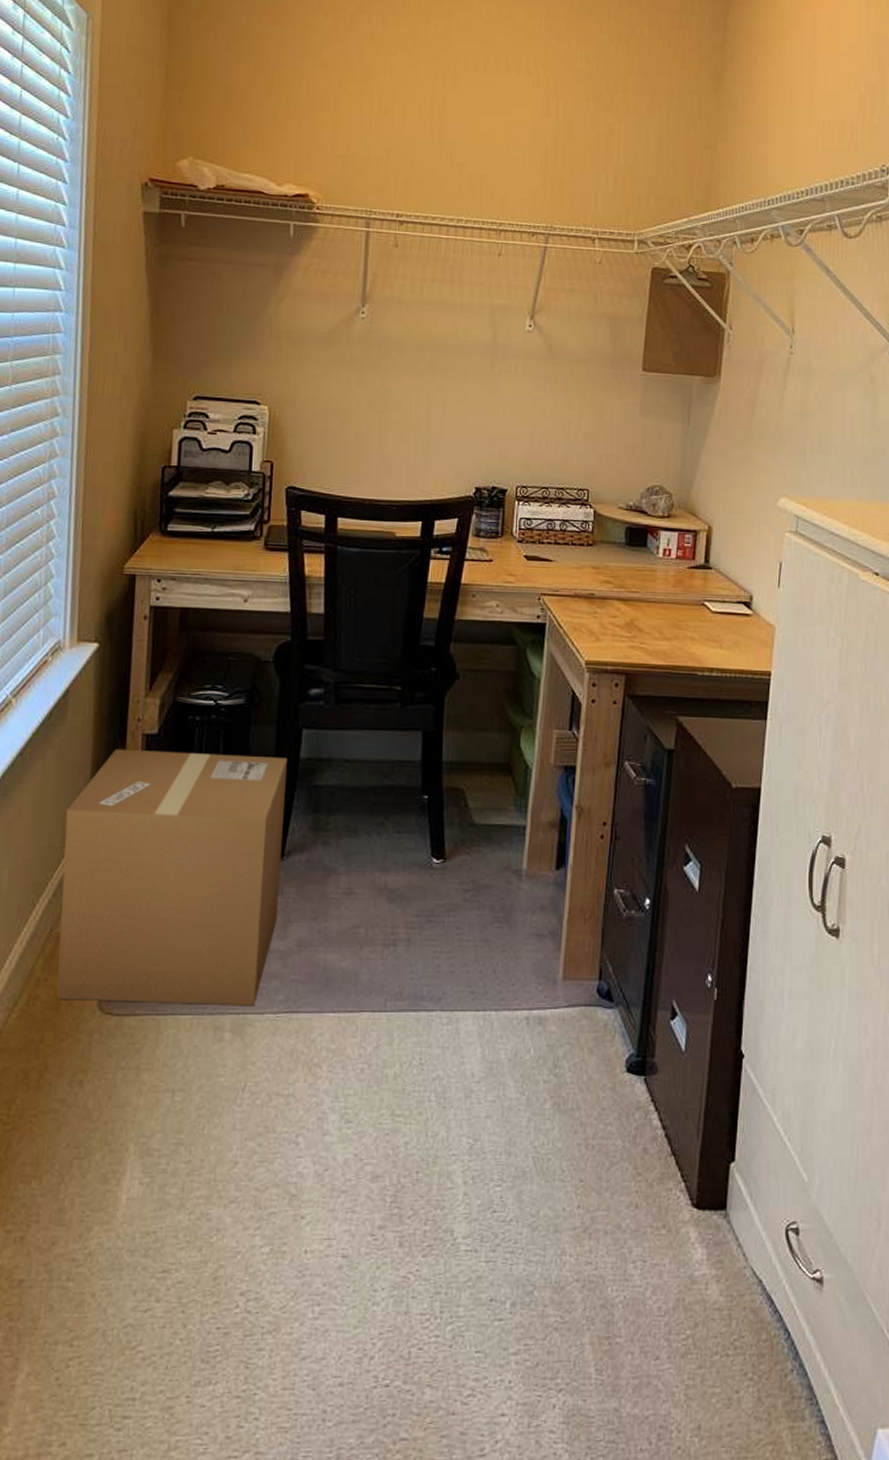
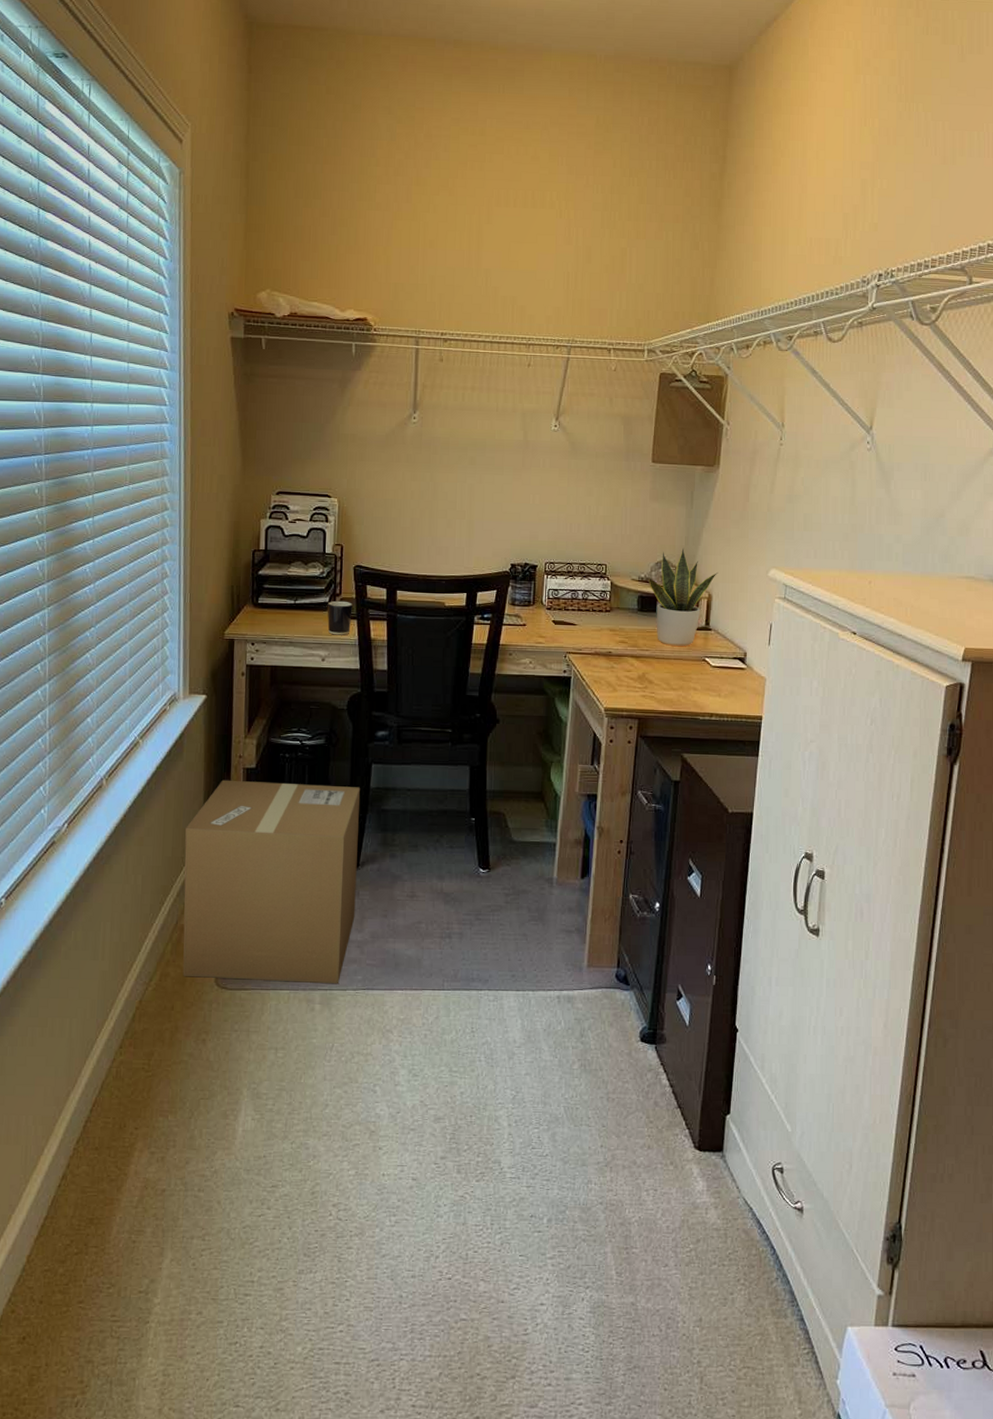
mug: none [251,528,283,571] -> present [327,600,353,635]
potted plant: none [638,471,720,588] -> present [649,548,718,646]

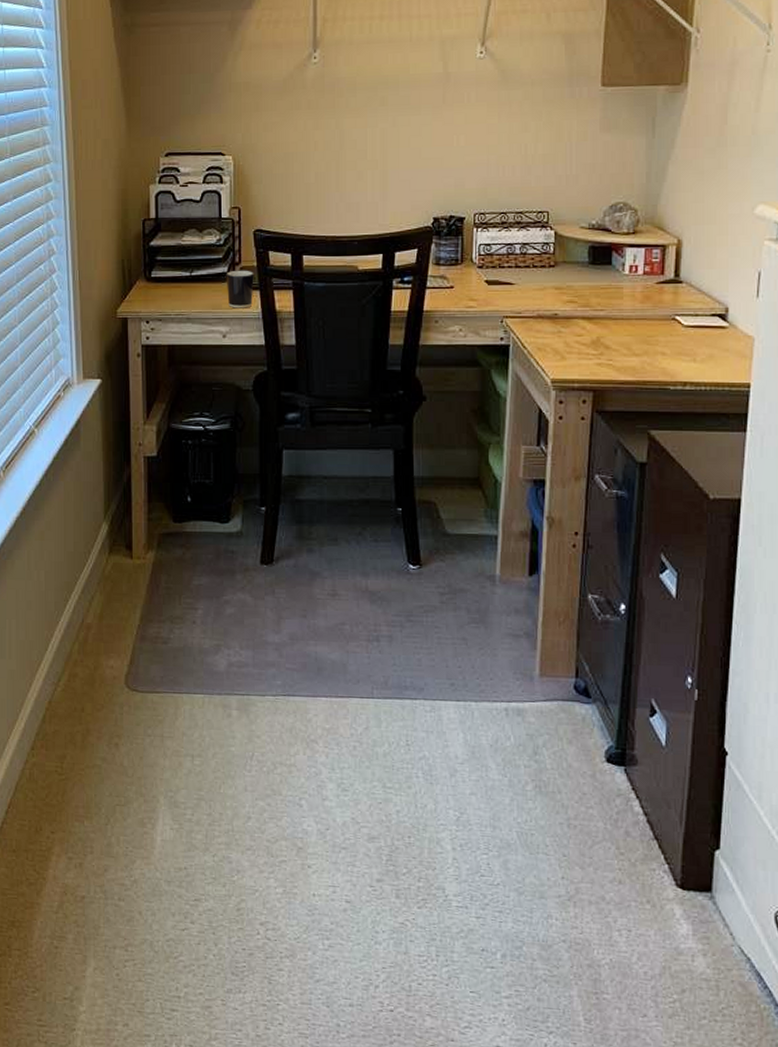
cardboard box: present [182,779,361,984] -> none [87,469,272,689]
potted plant: present [649,548,718,646] -> none [601,186,690,304]

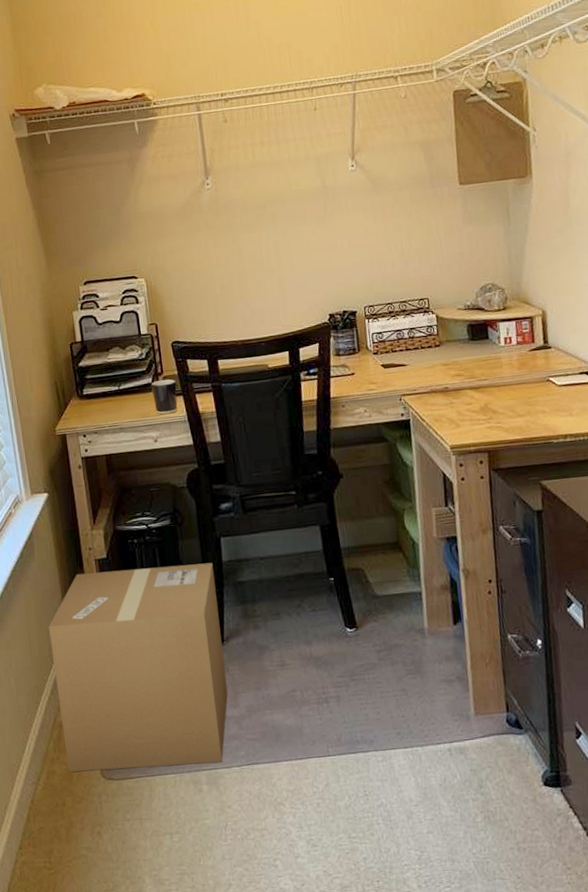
cardboard box: none [87,469,272,689] -> present [49,562,228,772]

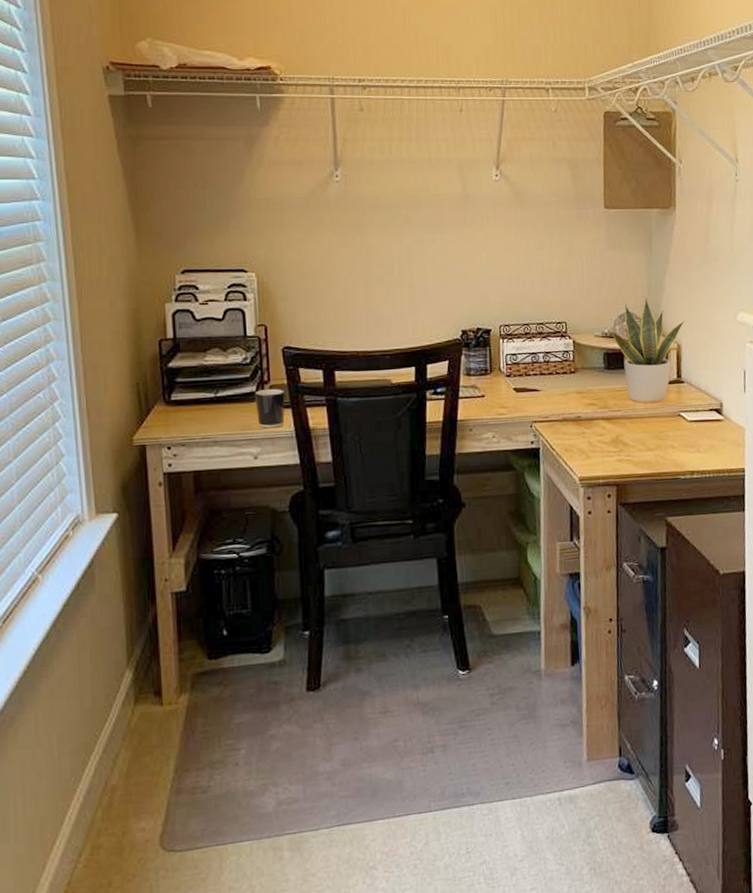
cardboard box: present [49,562,228,772] -> none [107,597,321,845]
potted plant: none [475,267,549,371] -> present [613,297,686,403]

